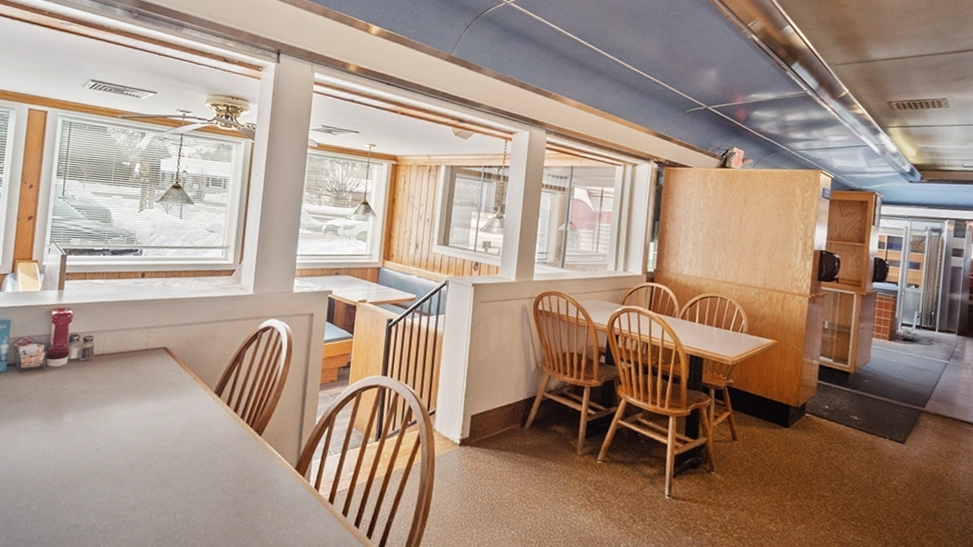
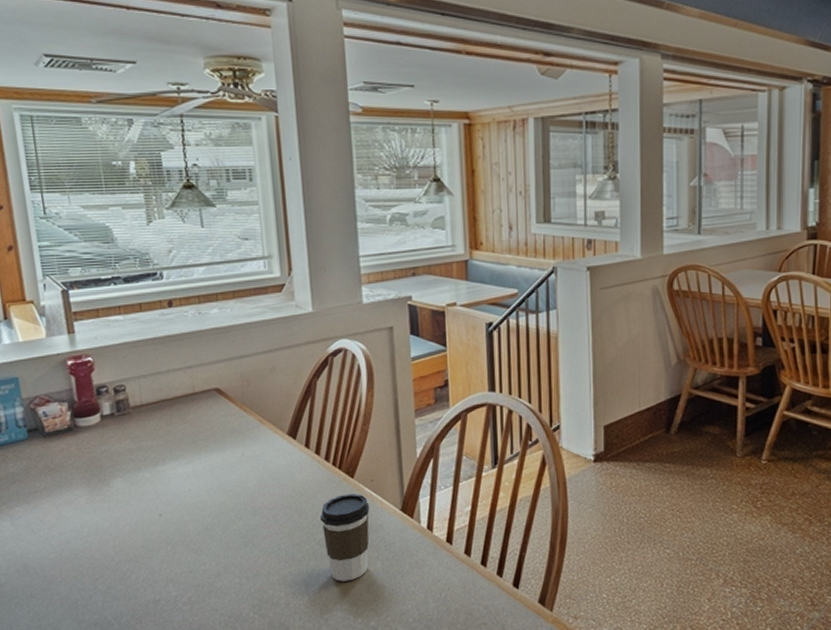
coffee cup: none [227,449,271,527] -> present [320,494,370,581]

